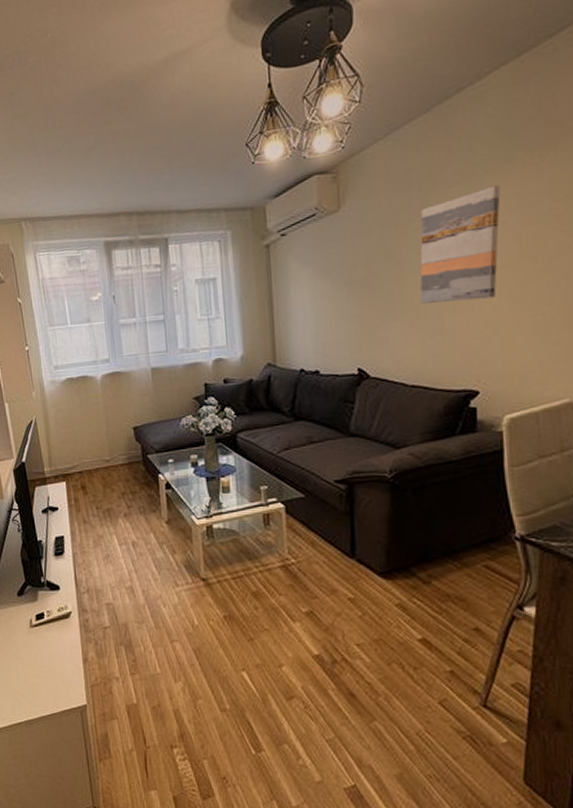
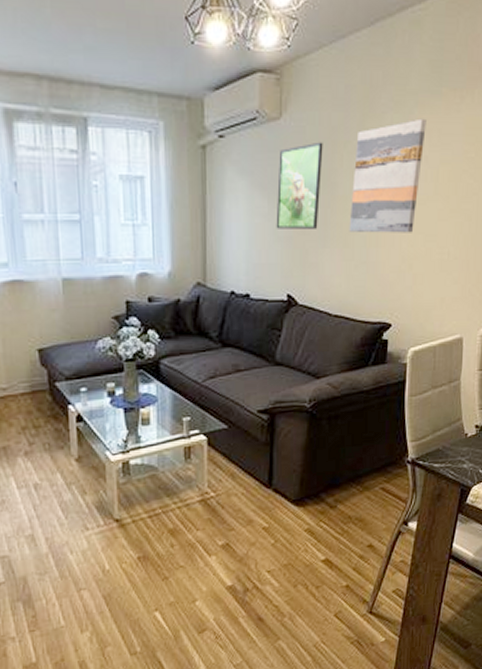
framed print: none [340,224,386,309] -> present [276,142,323,229]

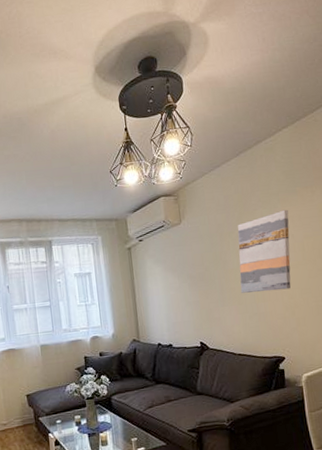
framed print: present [276,142,323,229] -> none [182,235,217,297]

